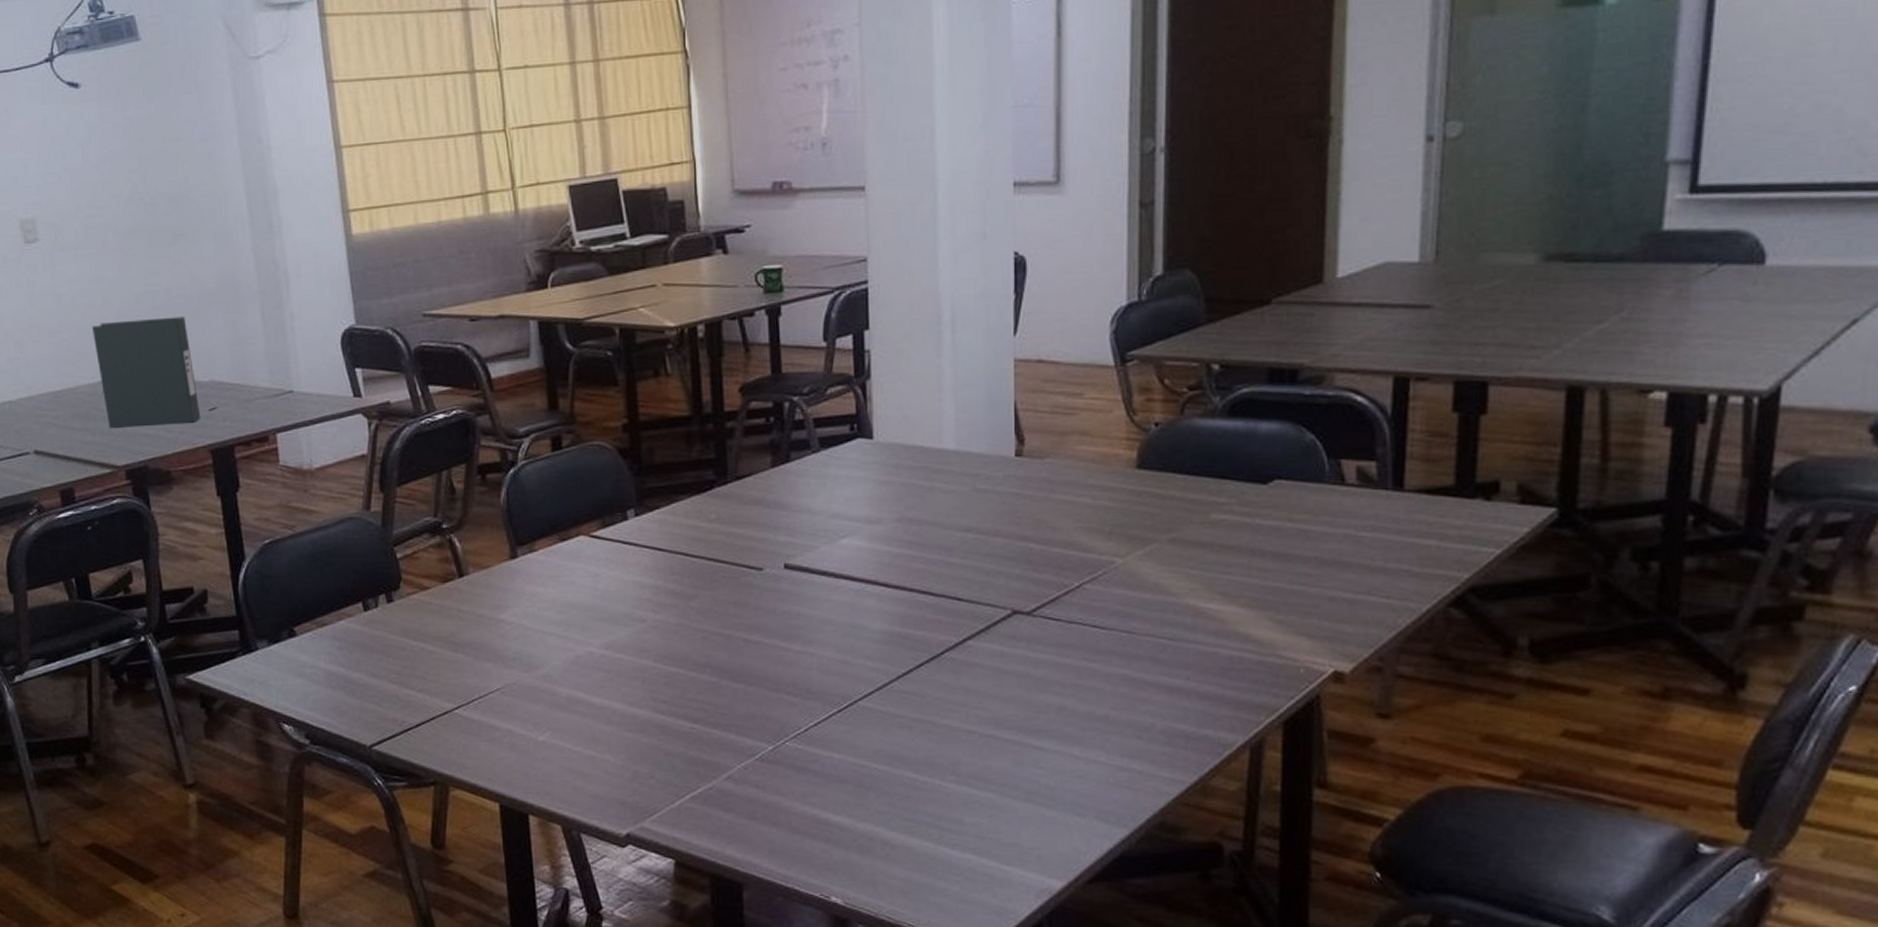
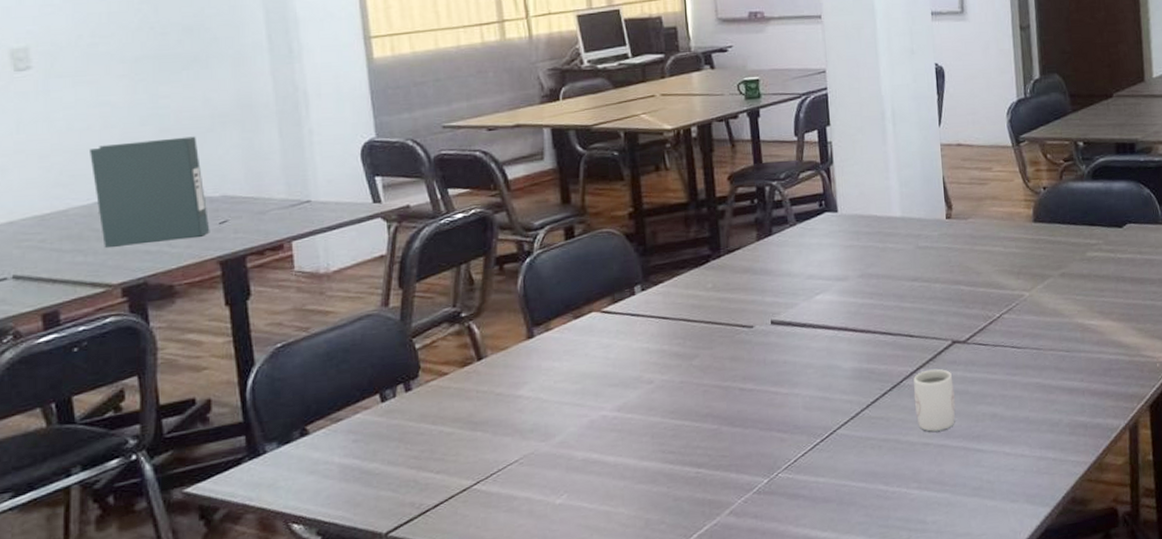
mug: none [957,642,1012,718] -> present [913,368,956,432]

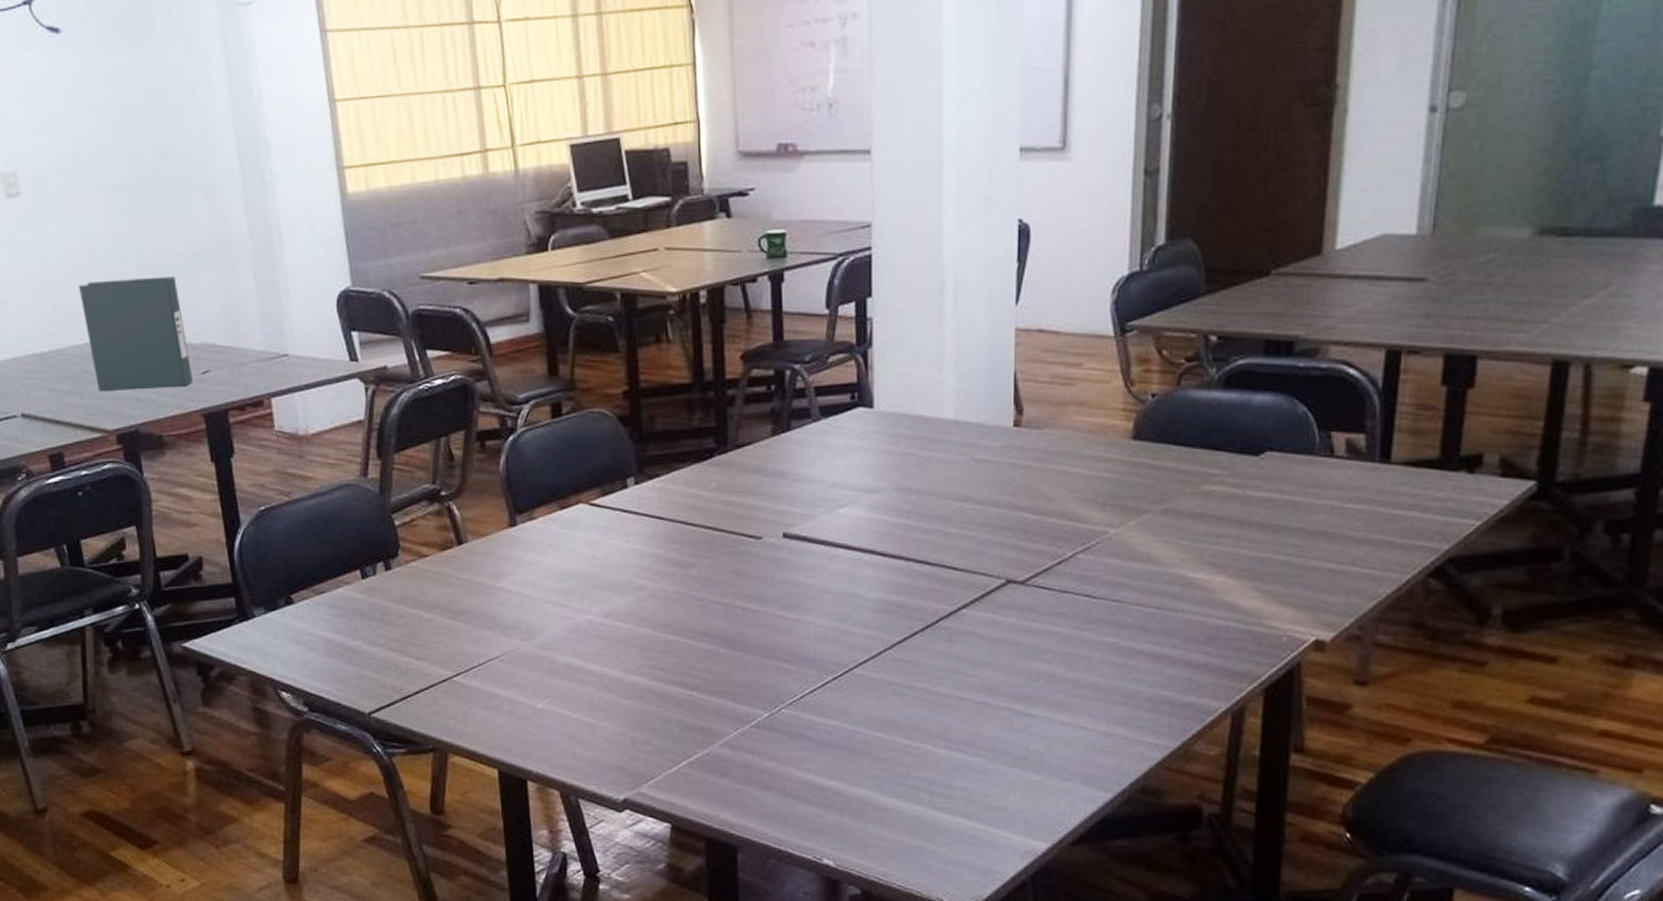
mug: present [913,368,956,432] -> none [951,611,1004,685]

